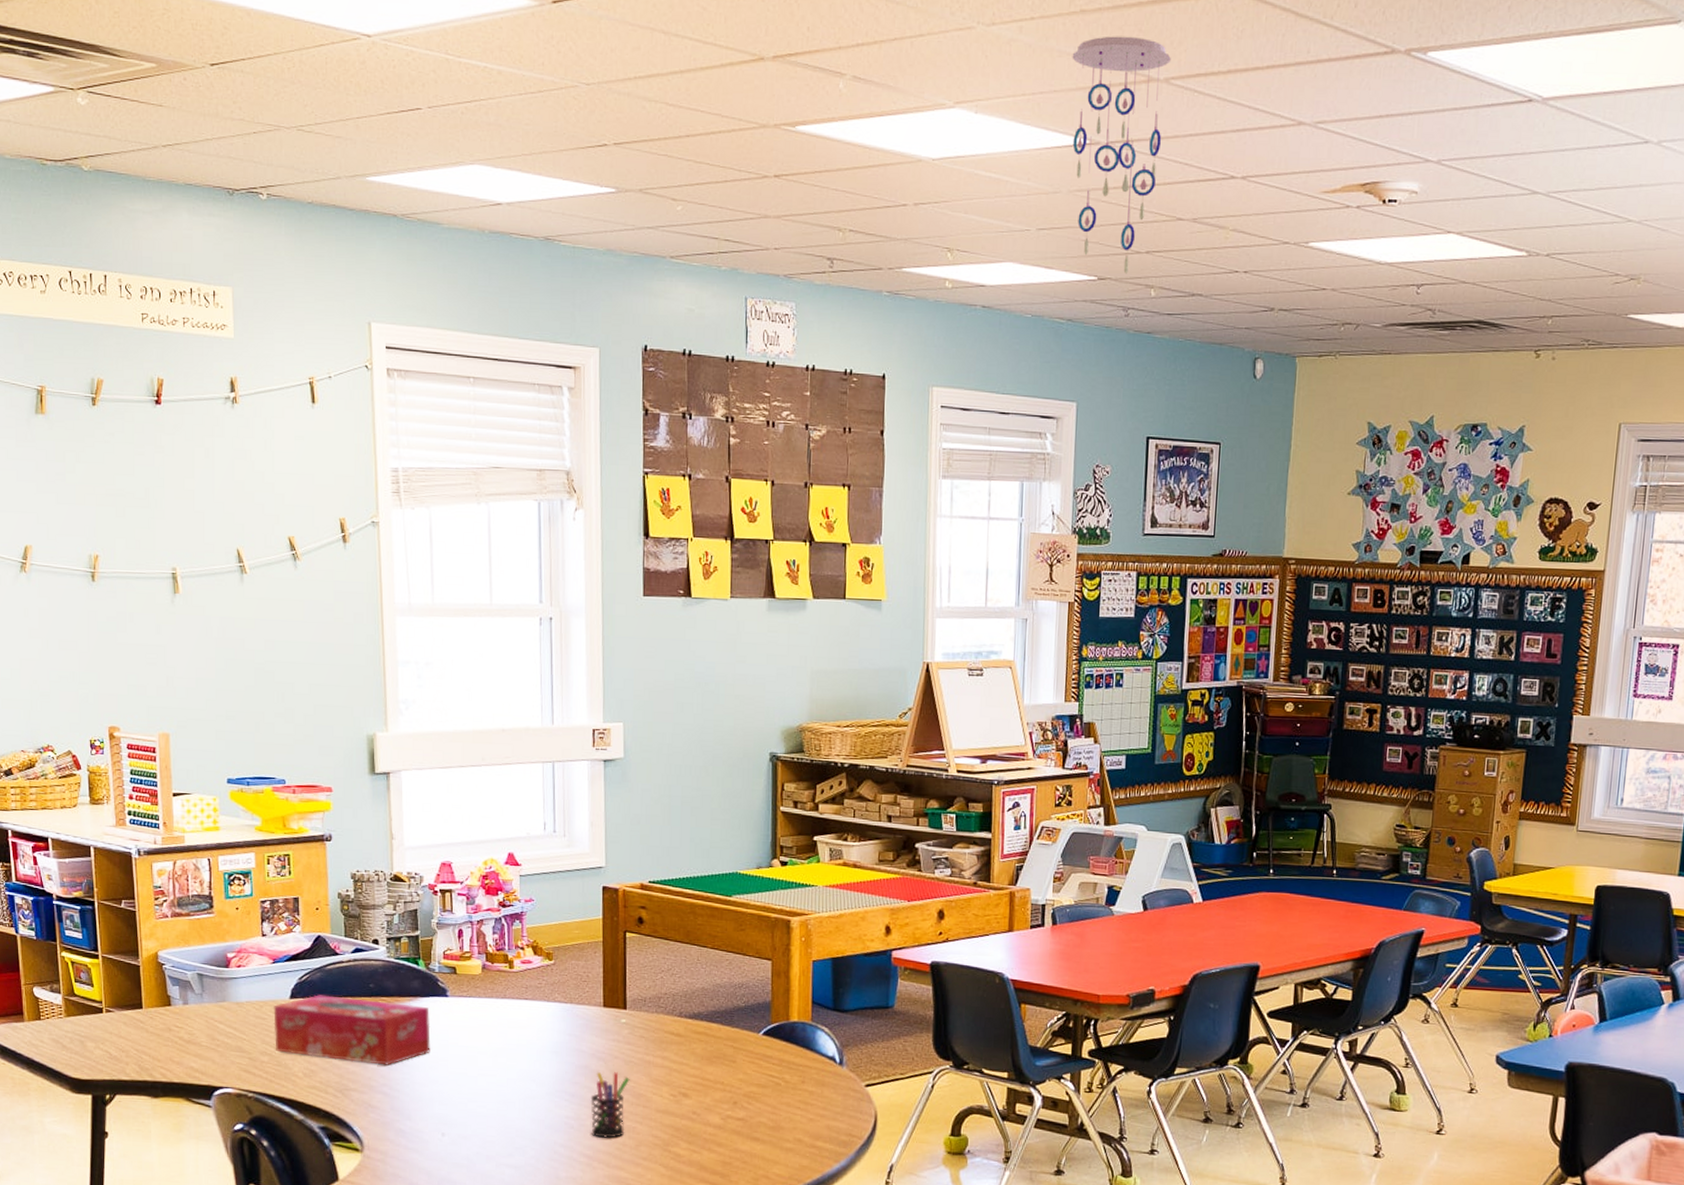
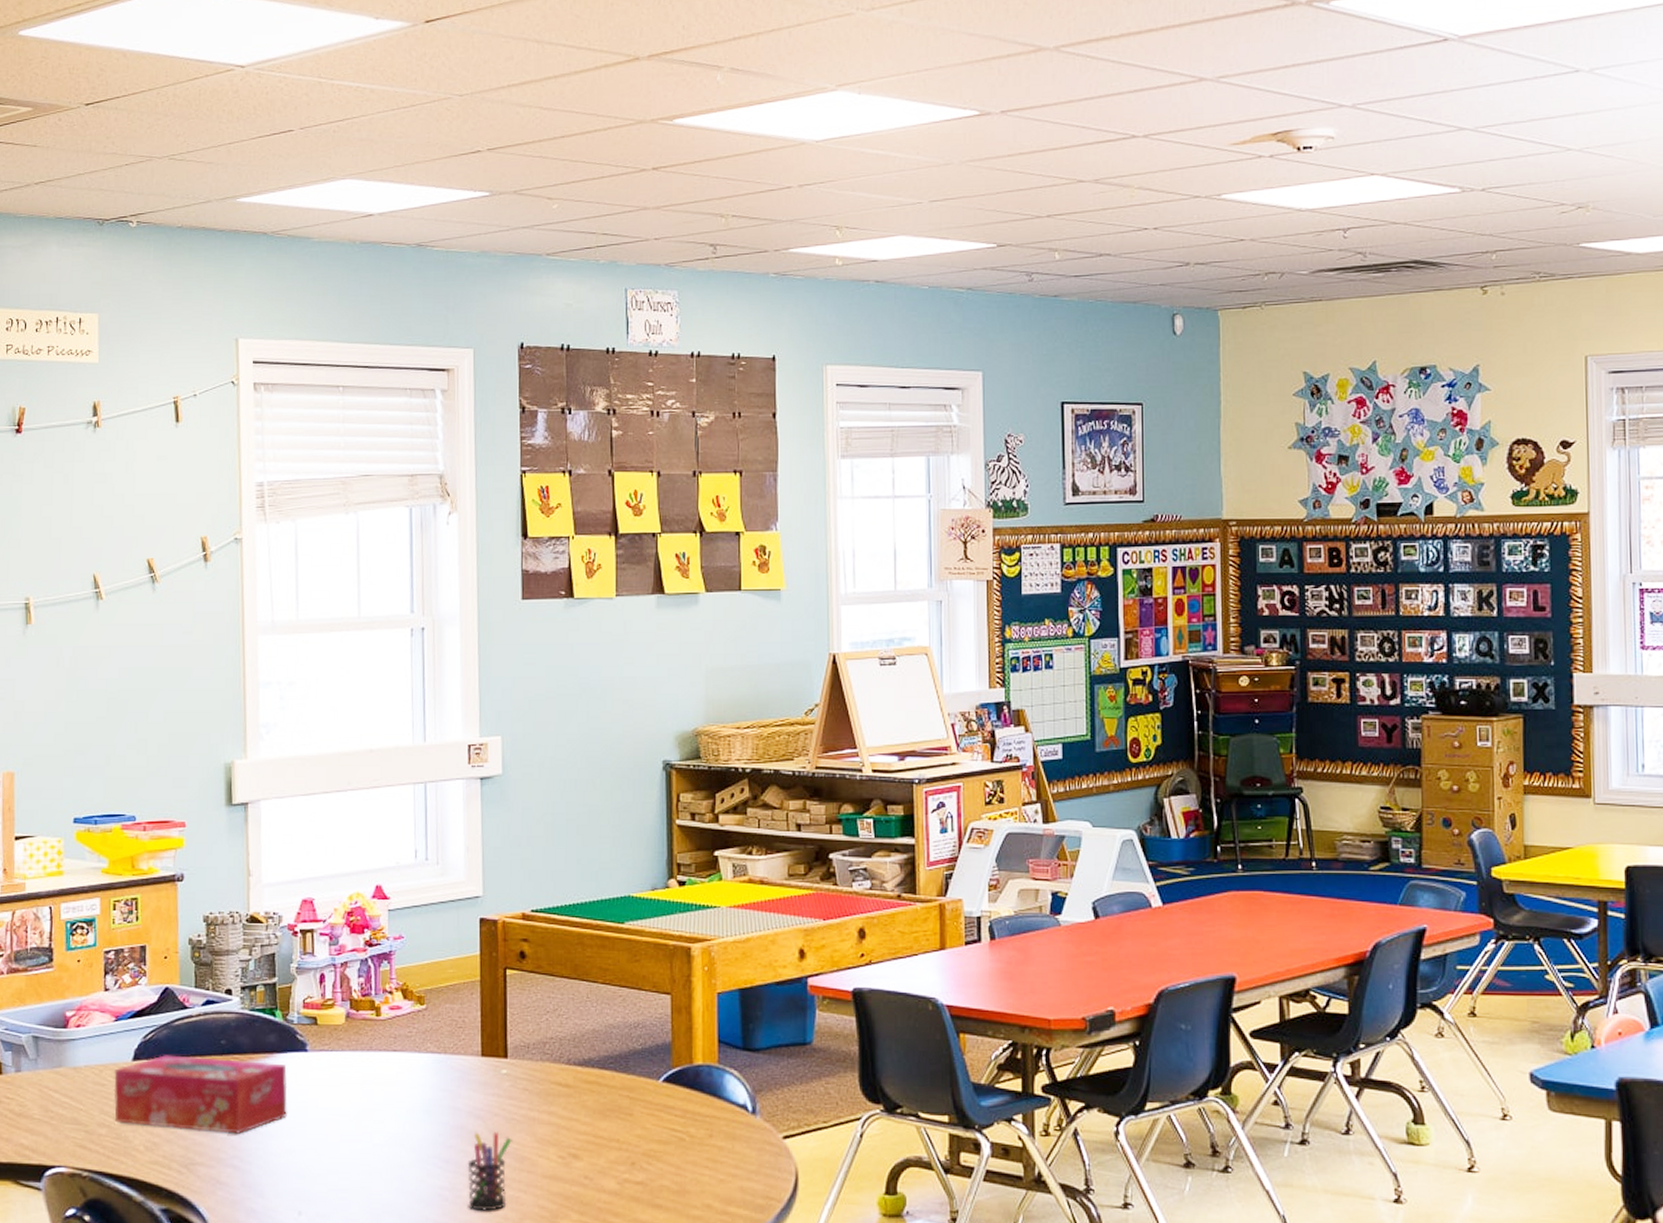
ceiling mobile: present [1072,36,1171,274] -> none [956,10,1060,239]

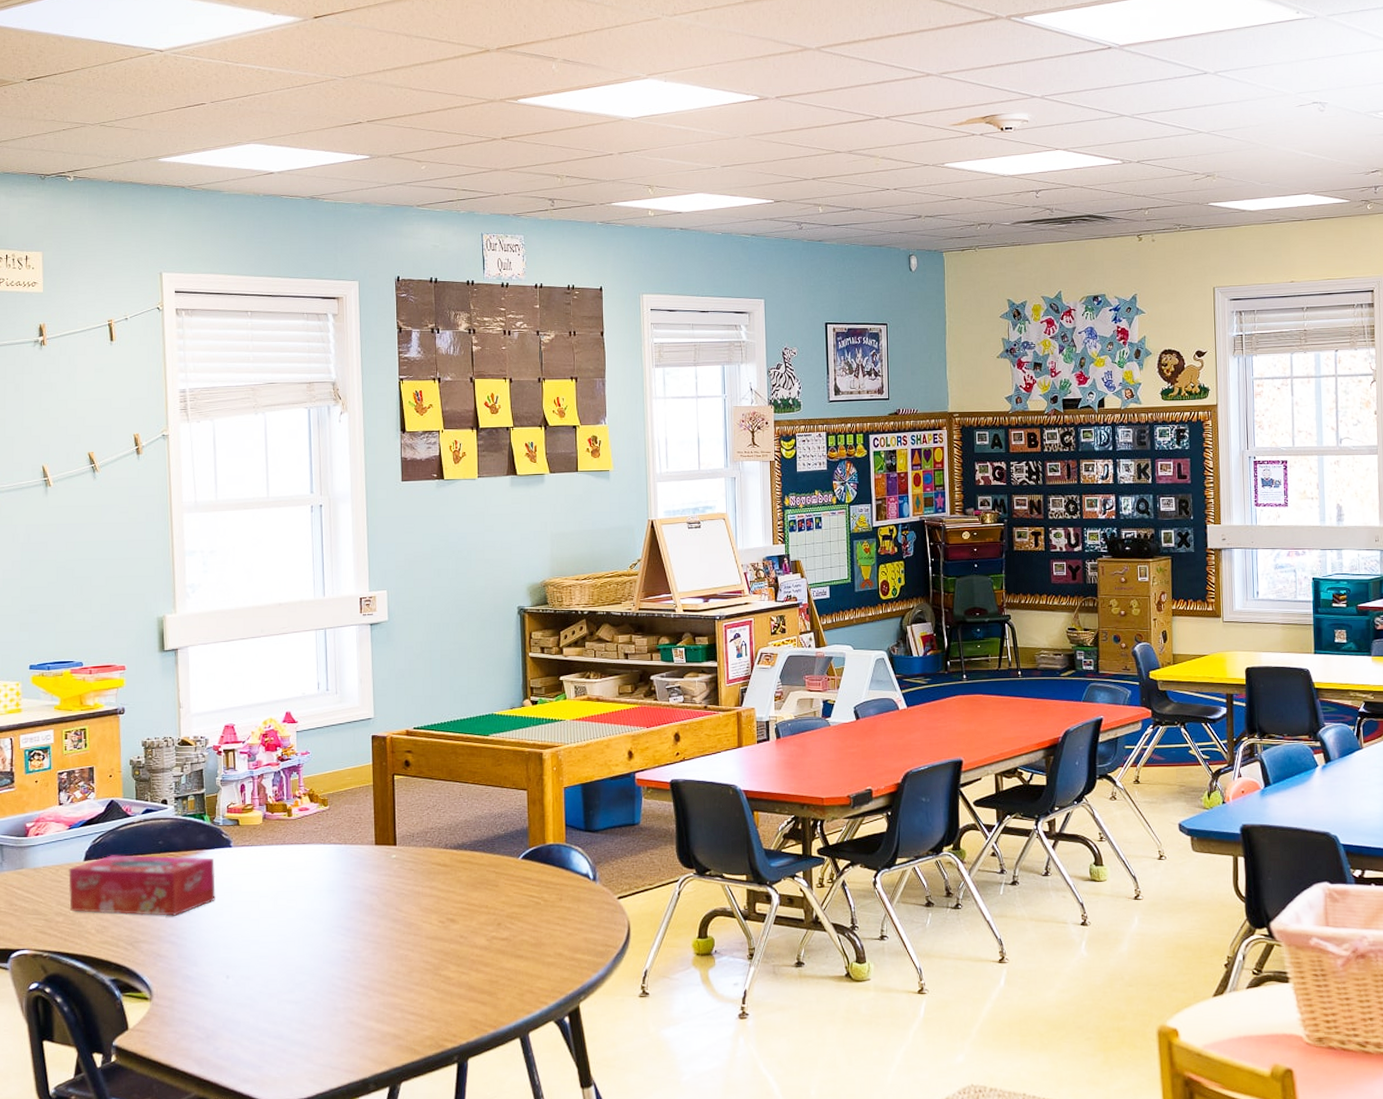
pen holder: present [467,1132,512,1211] -> none [365,905,401,968]

